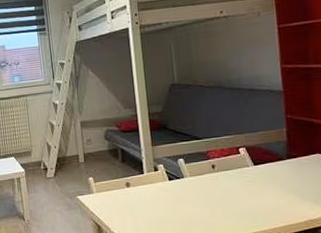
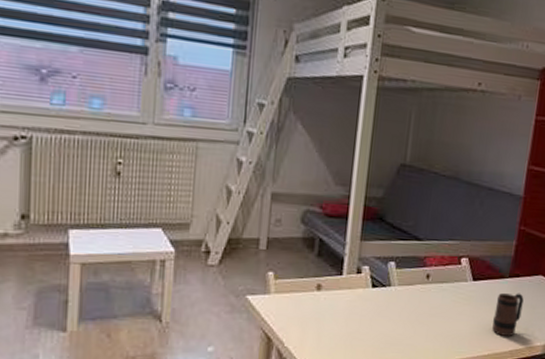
mug: none [280,171,308,210] -> present [492,292,524,337]

